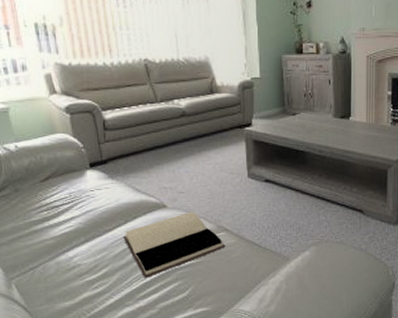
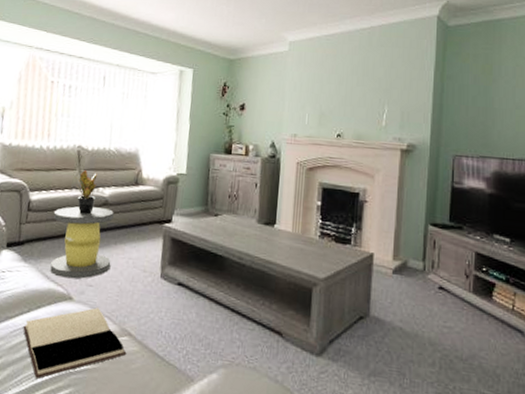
stool: none [131,119,198,189] -> present [50,206,114,279]
potted plant: none [147,84,175,127] -> present [75,170,100,215]

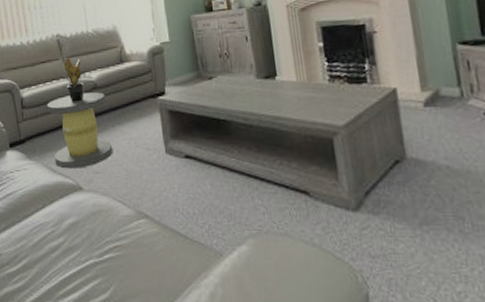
book: present [23,307,127,378] -> none [41,194,148,272]

